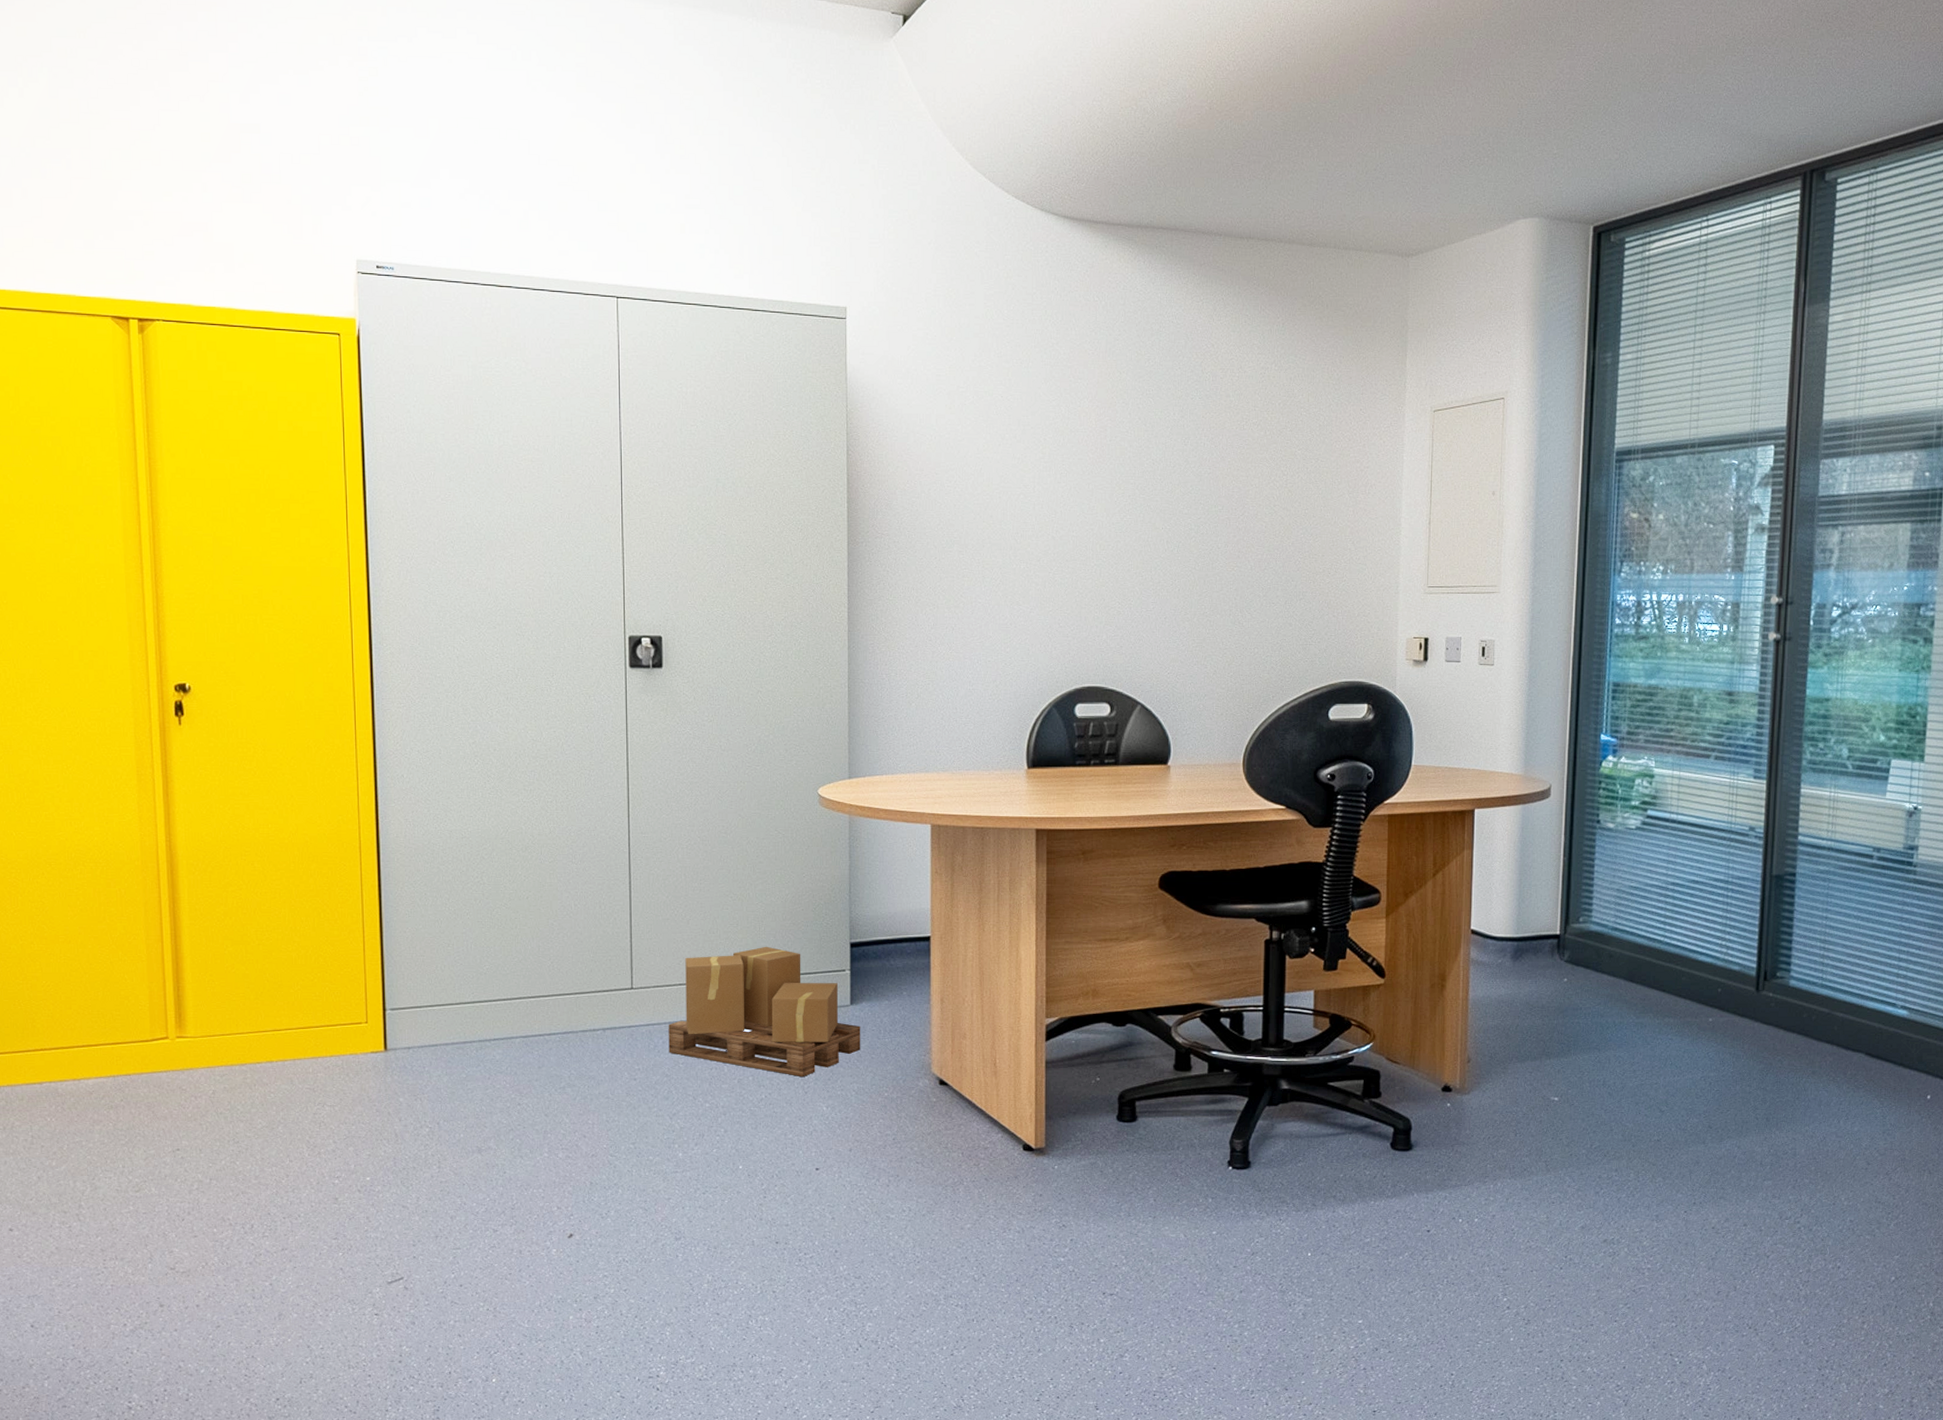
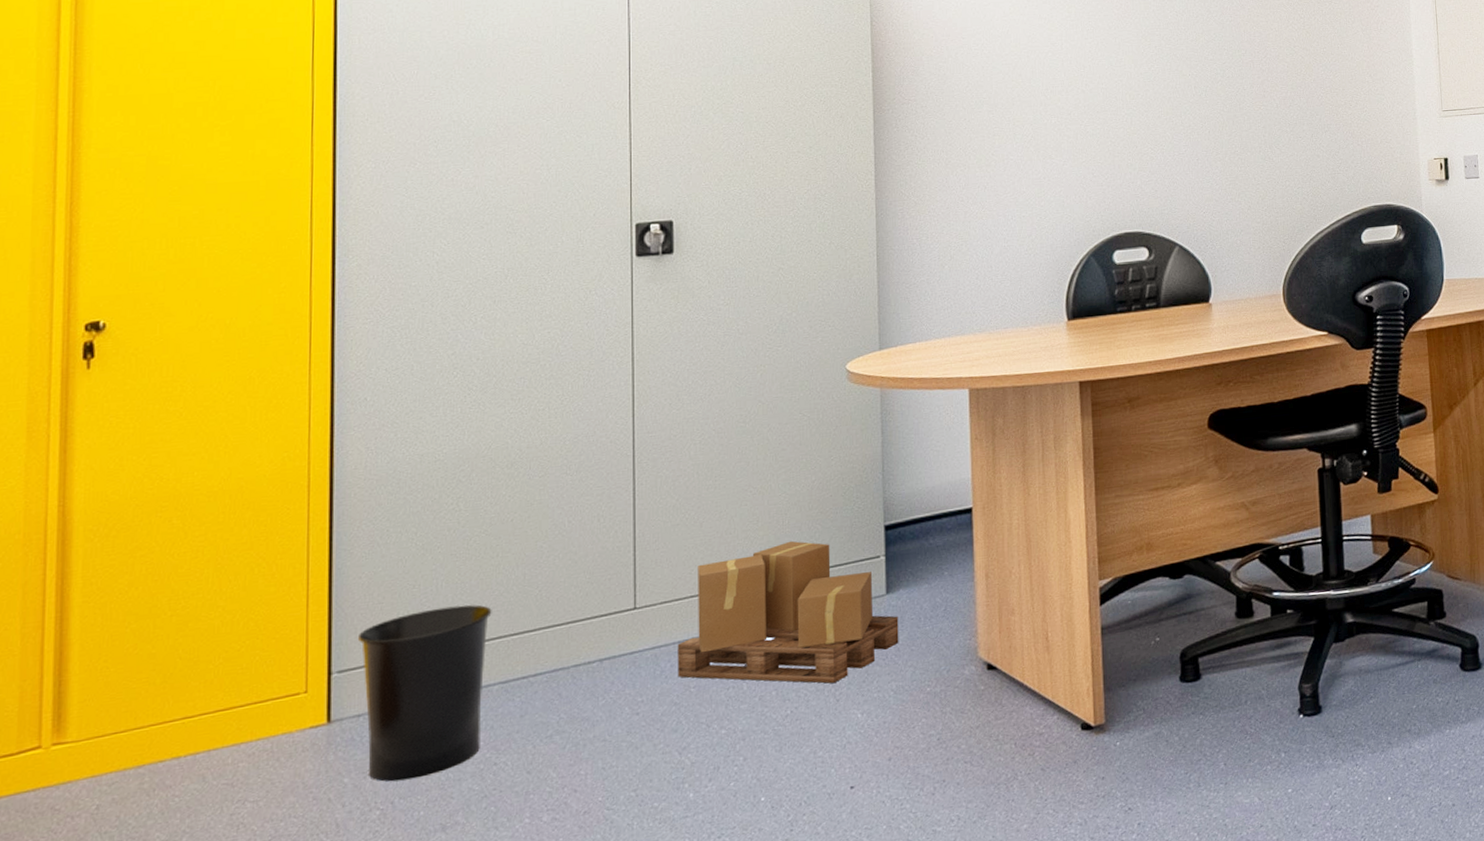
waste bin: none [405,966,513,1106] -> present [357,605,492,781]

